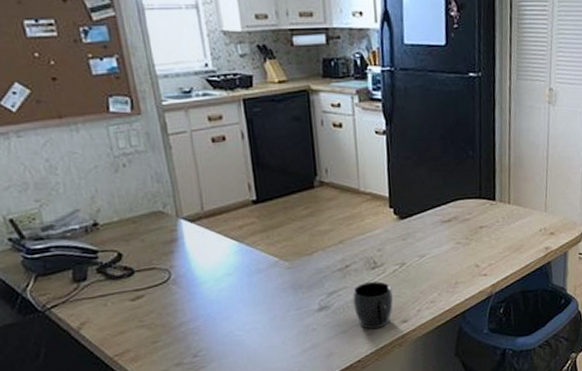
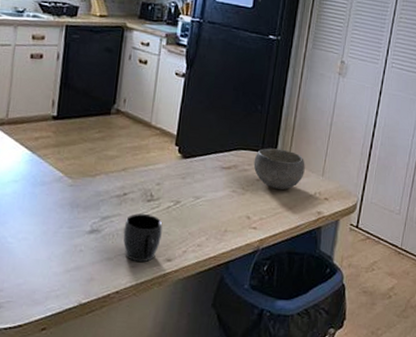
bowl: none [473,192,527,233] -> present [253,148,305,190]

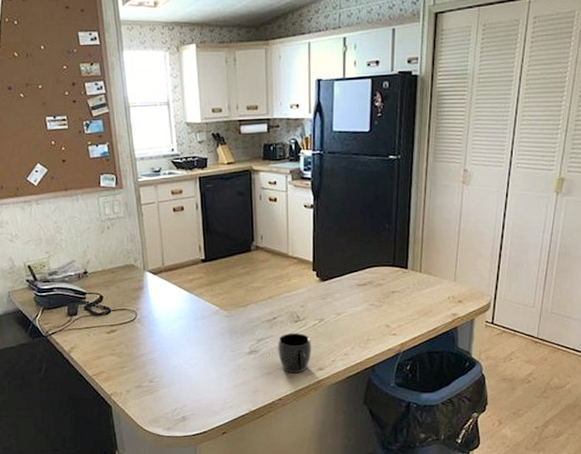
bowl: present [253,148,305,190] -> none [387,261,437,298]

